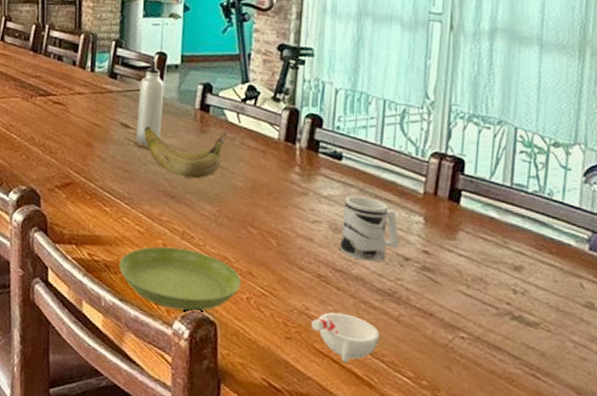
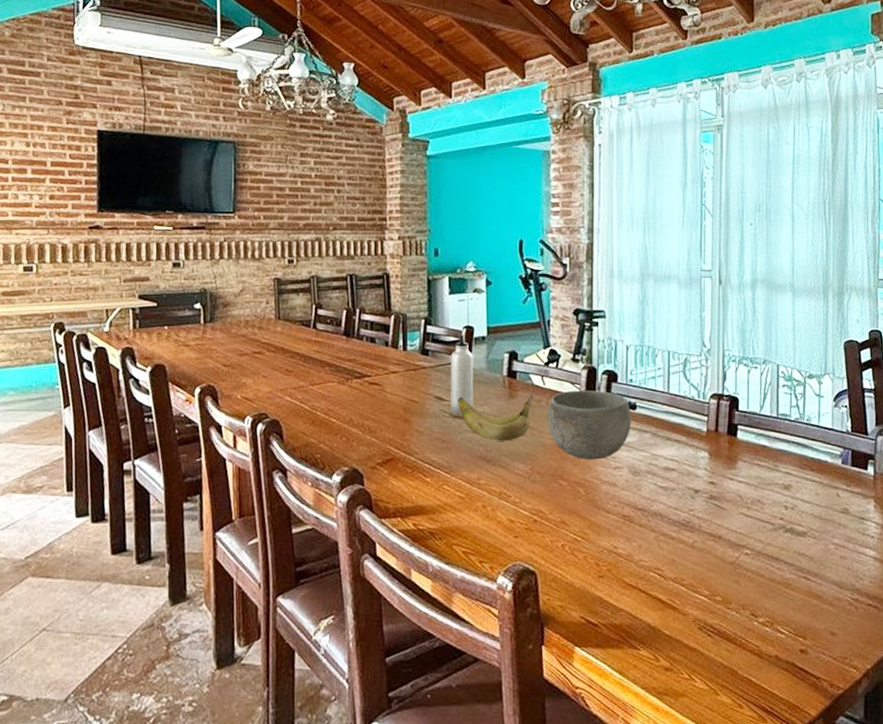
saucer: present [119,246,241,311] -> none [443,507,555,565]
bowl: none [239,131,336,211] -> present [546,390,631,460]
cup: present [310,312,380,363] -> none [619,547,679,591]
mug: present [339,195,400,262] -> none [639,440,690,498]

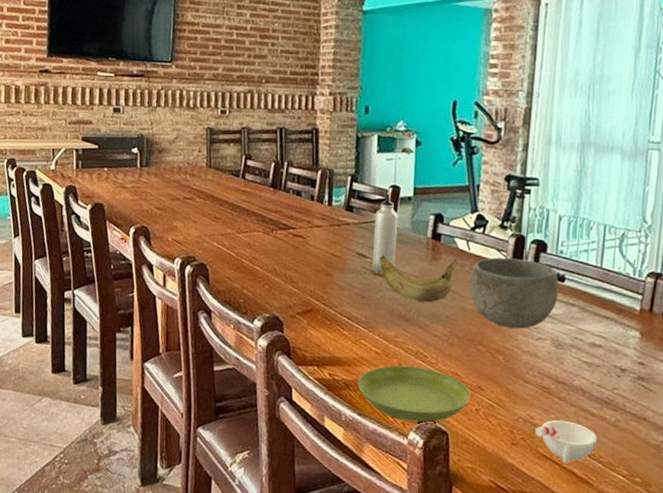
saucer: none [443,507,555,565] -> present [358,365,471,423]
cup: none [619,547,679,591] -> present [534,420,598,464]

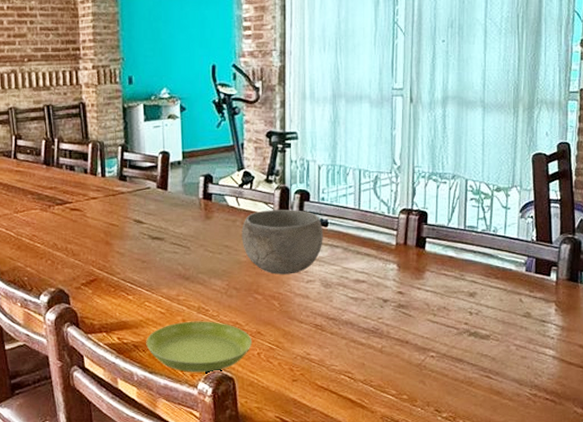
water bottle: present [372,192,398,273] -> none [148,159,171,236]
banana: present [379,255,457,303] -> none [156,214,229,260]
cup: present [534,420,598,464] -> none [312,353,368,392]

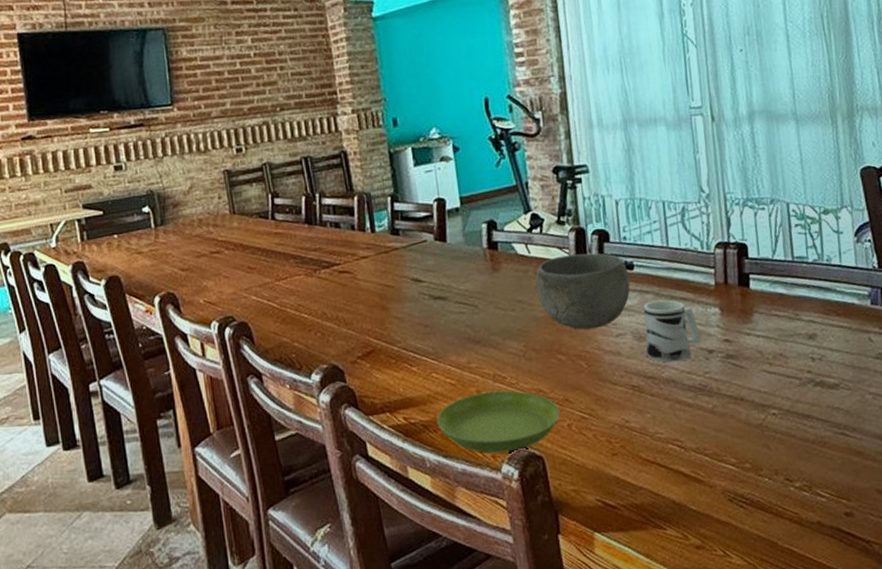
mug: none [330,254,379,308] -> present [643,299,702,363]

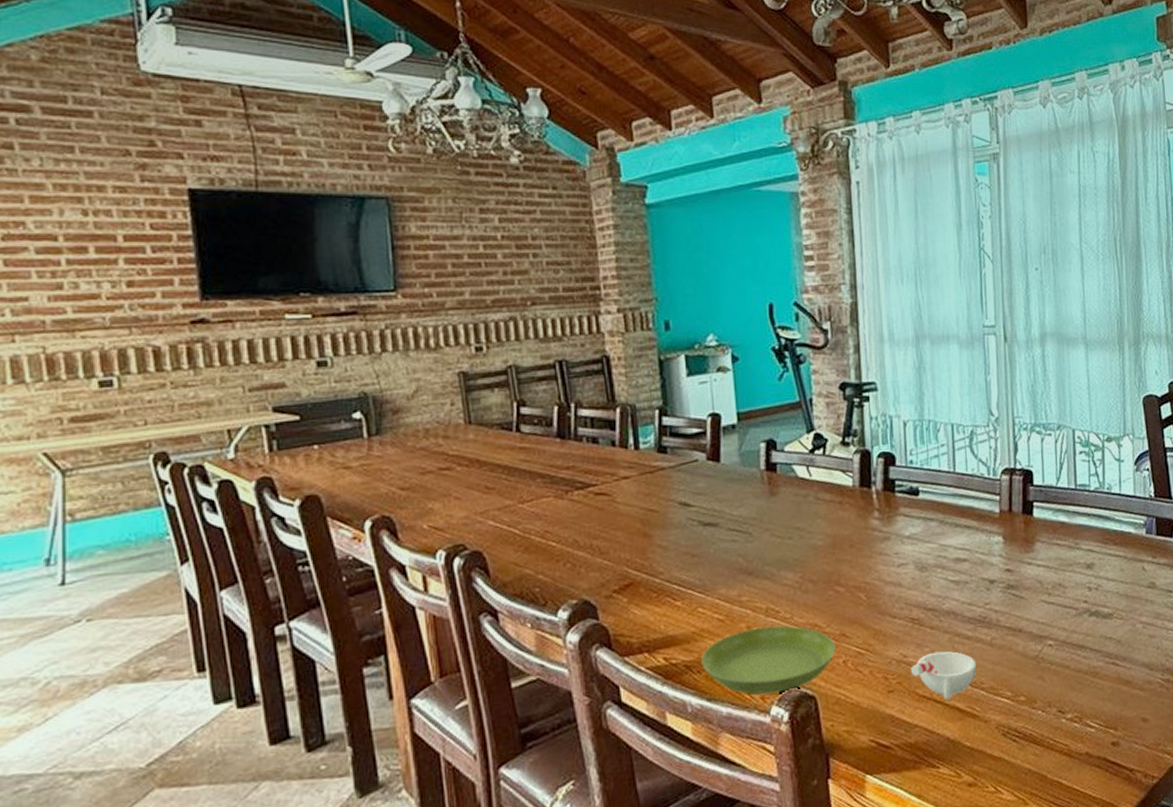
bowl: present [535,253,631,330] -> none [815,477,915,560]
cup: none [632,417,700,465] -> present [910,651,977,701]
mug: present [643,299,702,363] -> none [927,527,984,594]

